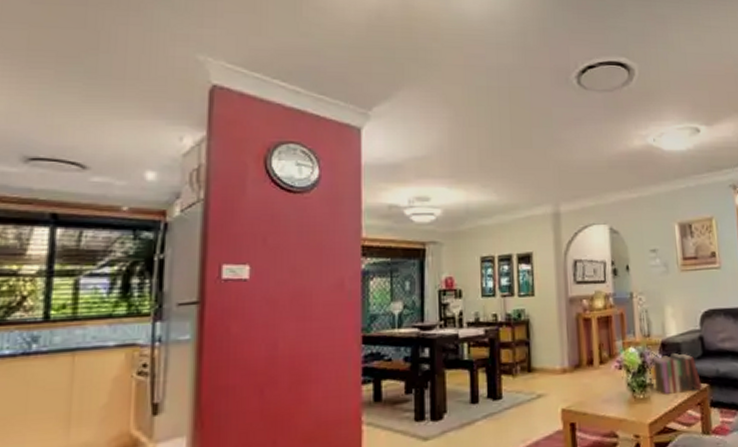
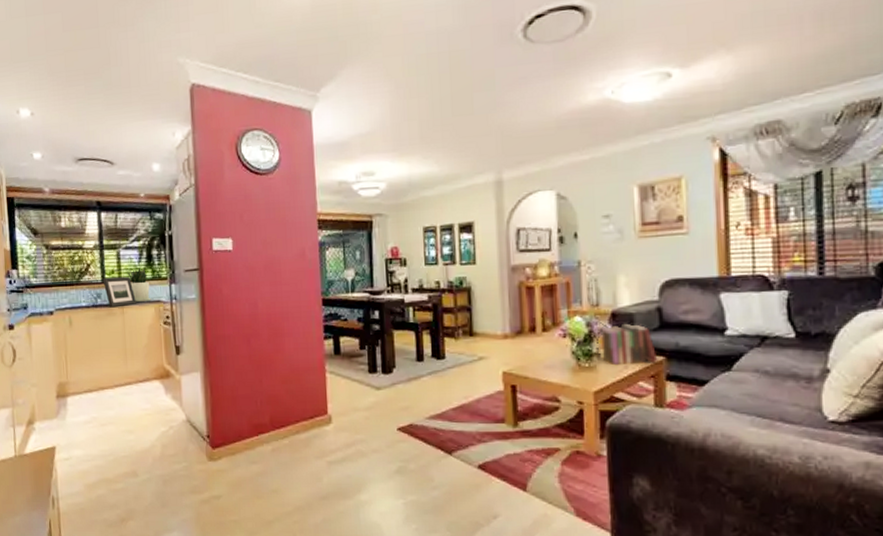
picture frame: none [45,312,97,356] -> present [102,276,136,308]
planter: none [86,301,122,348] -> present [126,268,151,303]

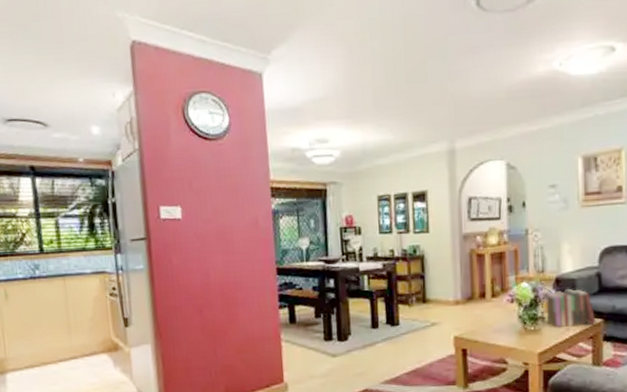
picture frame: present [102,276,136,308] -> none [40,246,79,280]
planter: present [126,268,151,303] -> none [66,237,95,274]

